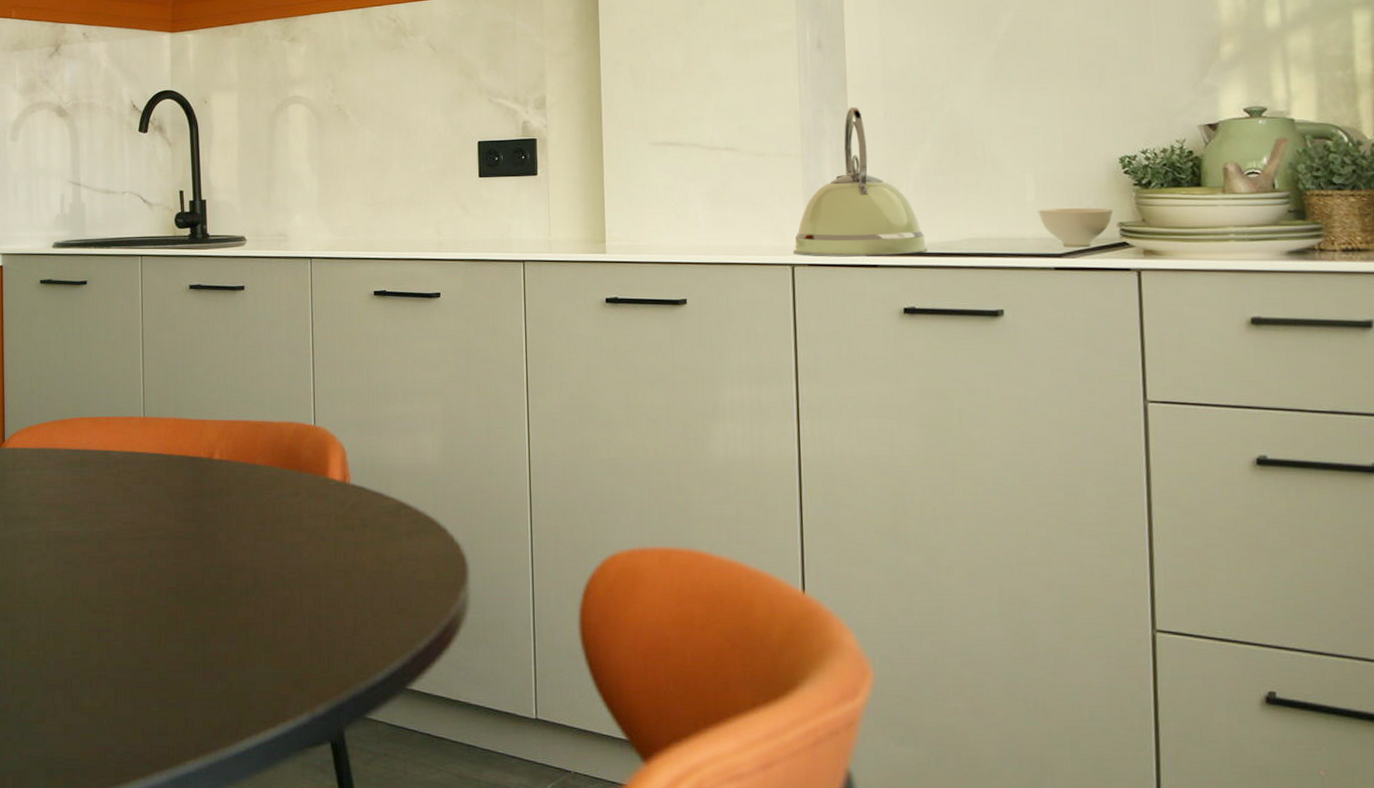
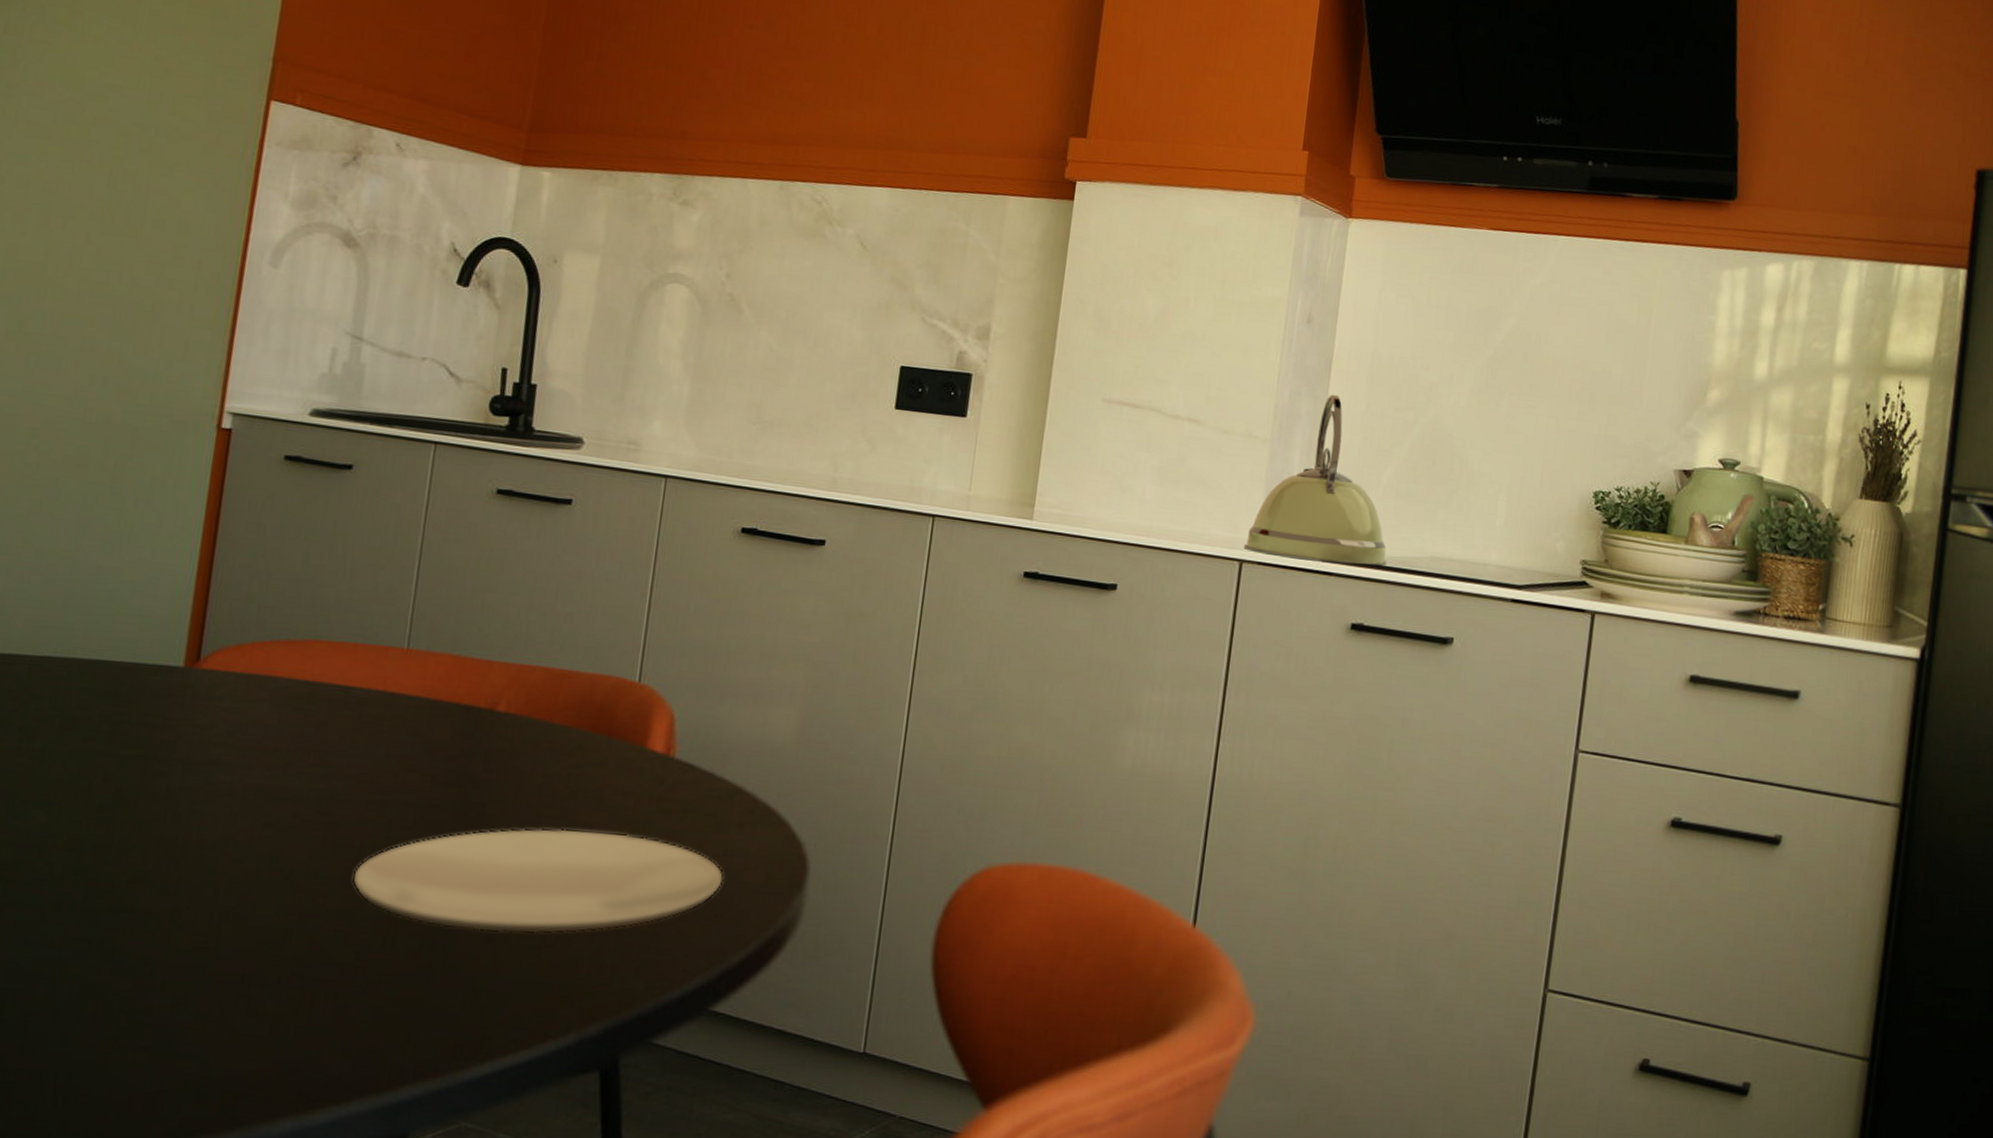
plate: none [131,548,402,635] -> present [353,828,724,934]
bowl: present [1037,208,1113,247] -> none [1504,535,1579,582]

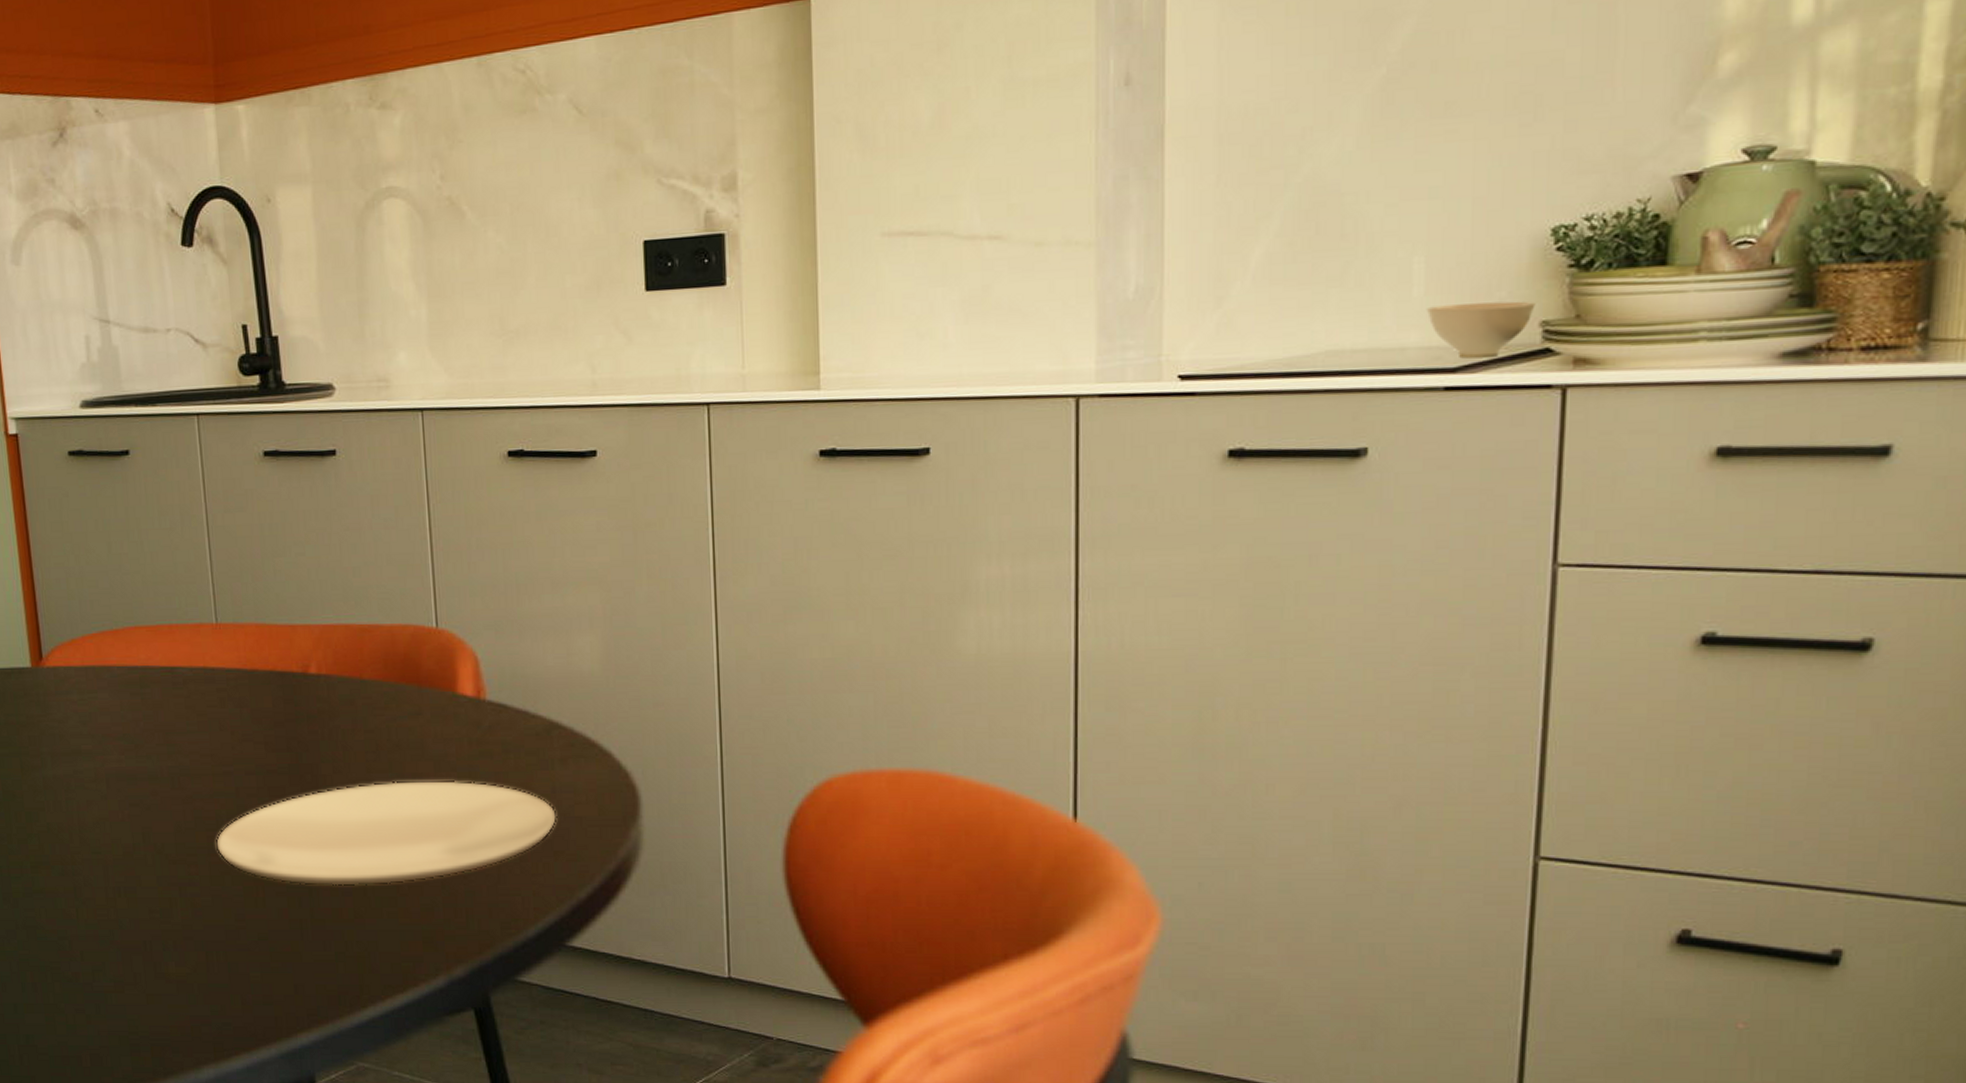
kettle: present [1243,394,1388,567] -> none [1078,169,1268,384]
bowl: none [1504,535,1579,582] -> present [1426,301,1536,359]

